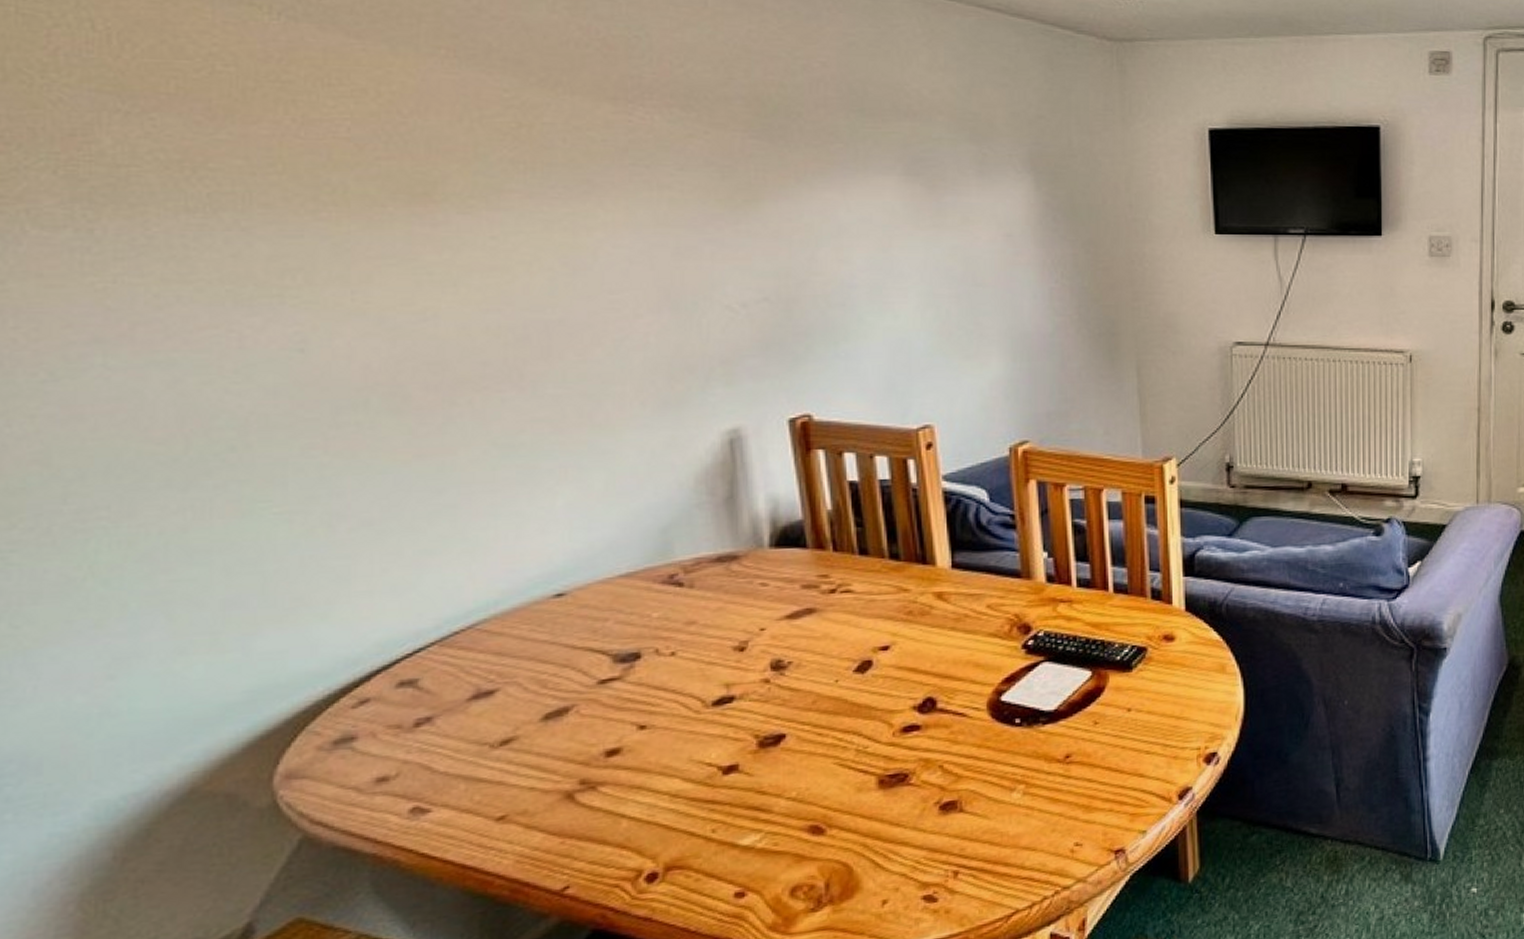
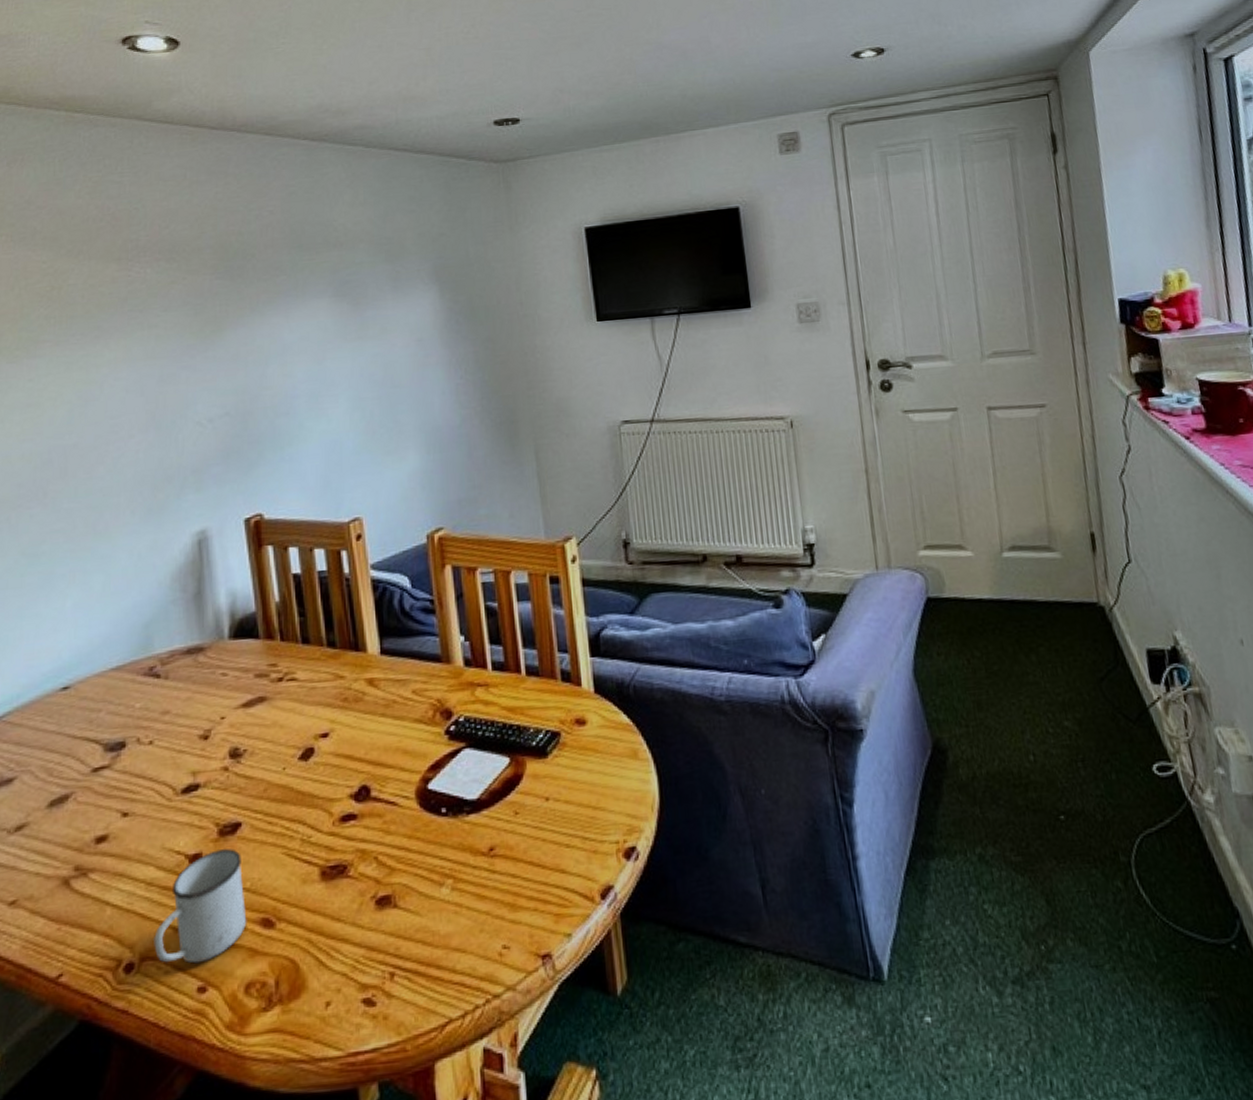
mug: none [681,759,793,871] -> present [154,848,247,964]

